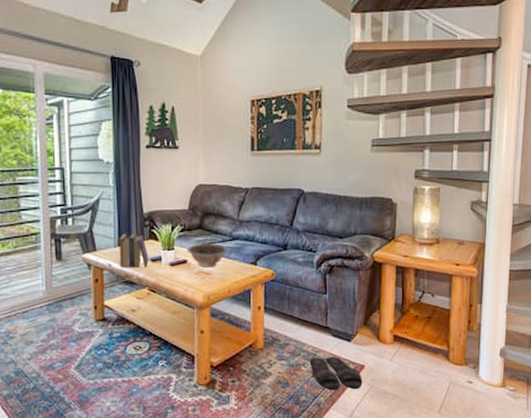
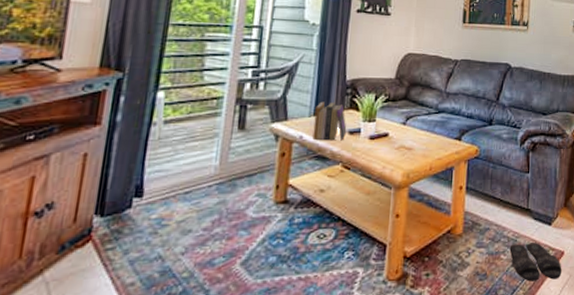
decorative bowl: present [187,243,228,268] -> none [389,116,433,142]

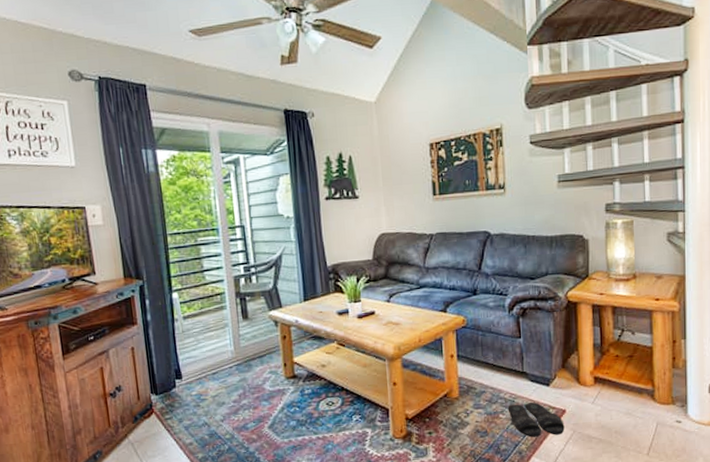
books: present [312,101,347,141] -> none [304,287,336,323]

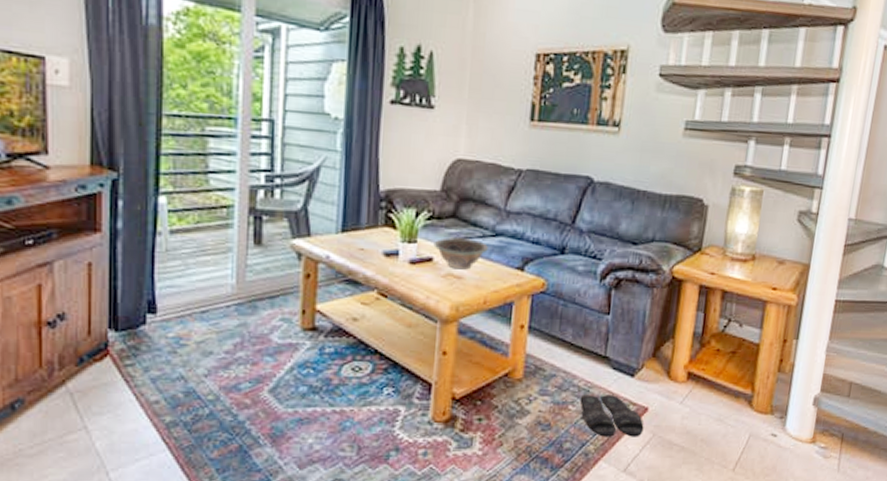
decorative bowl: none [373,293,416,318] -> present [433,237,488,270]

